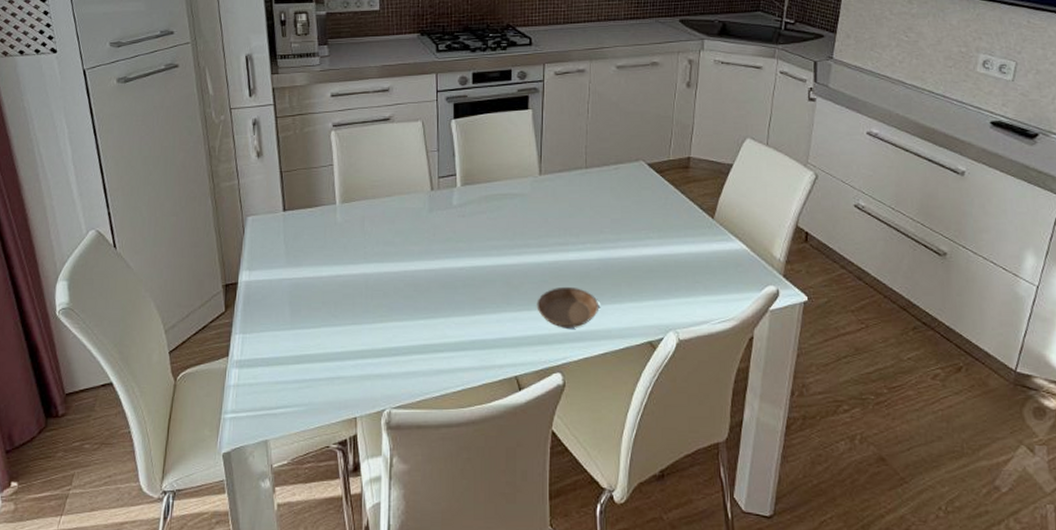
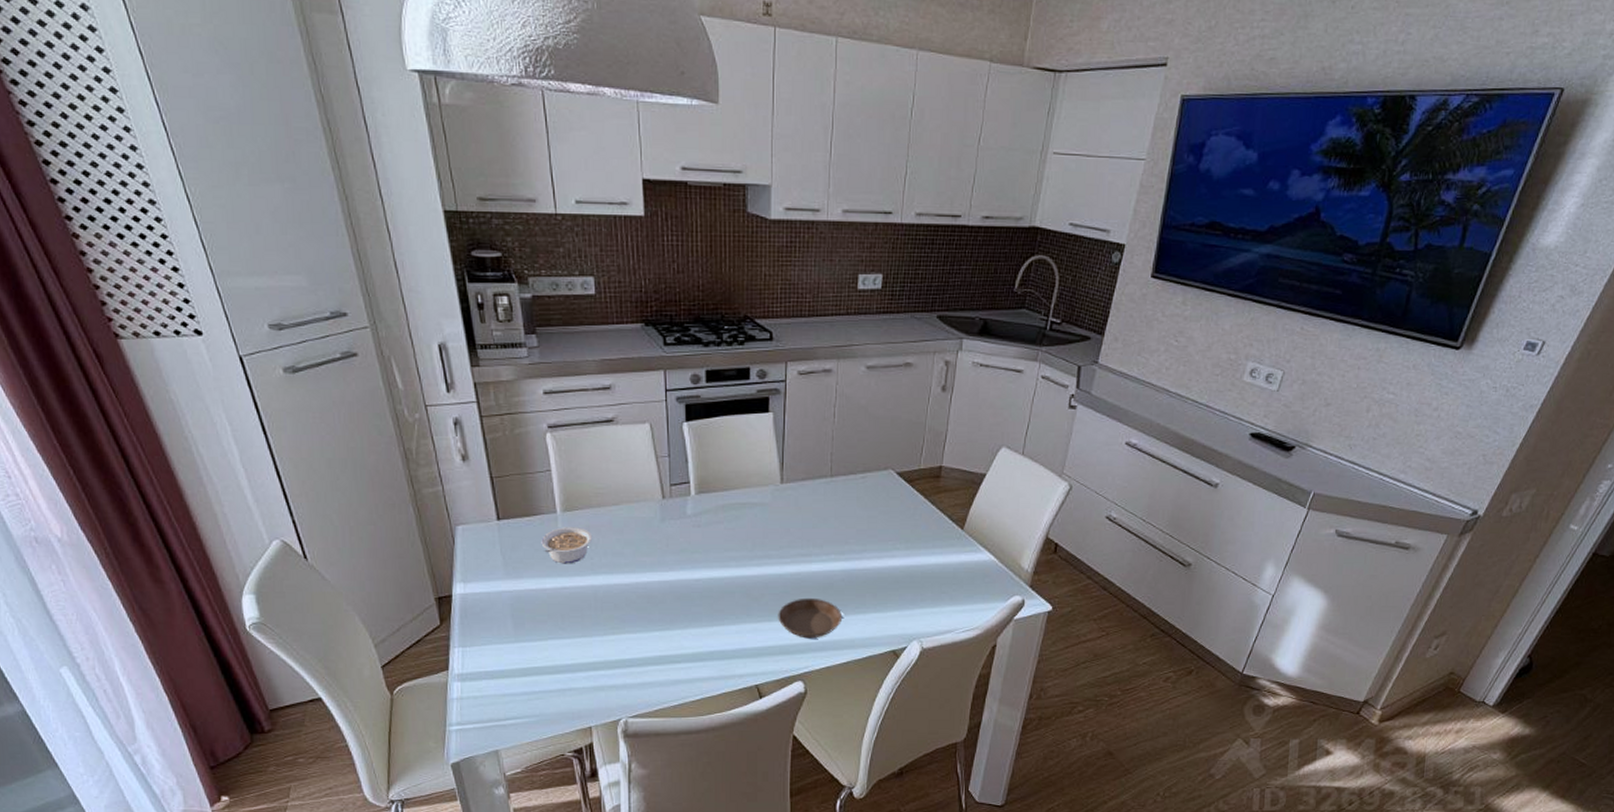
legume: none [320,217,367,253] -> present [541,527,593,564]

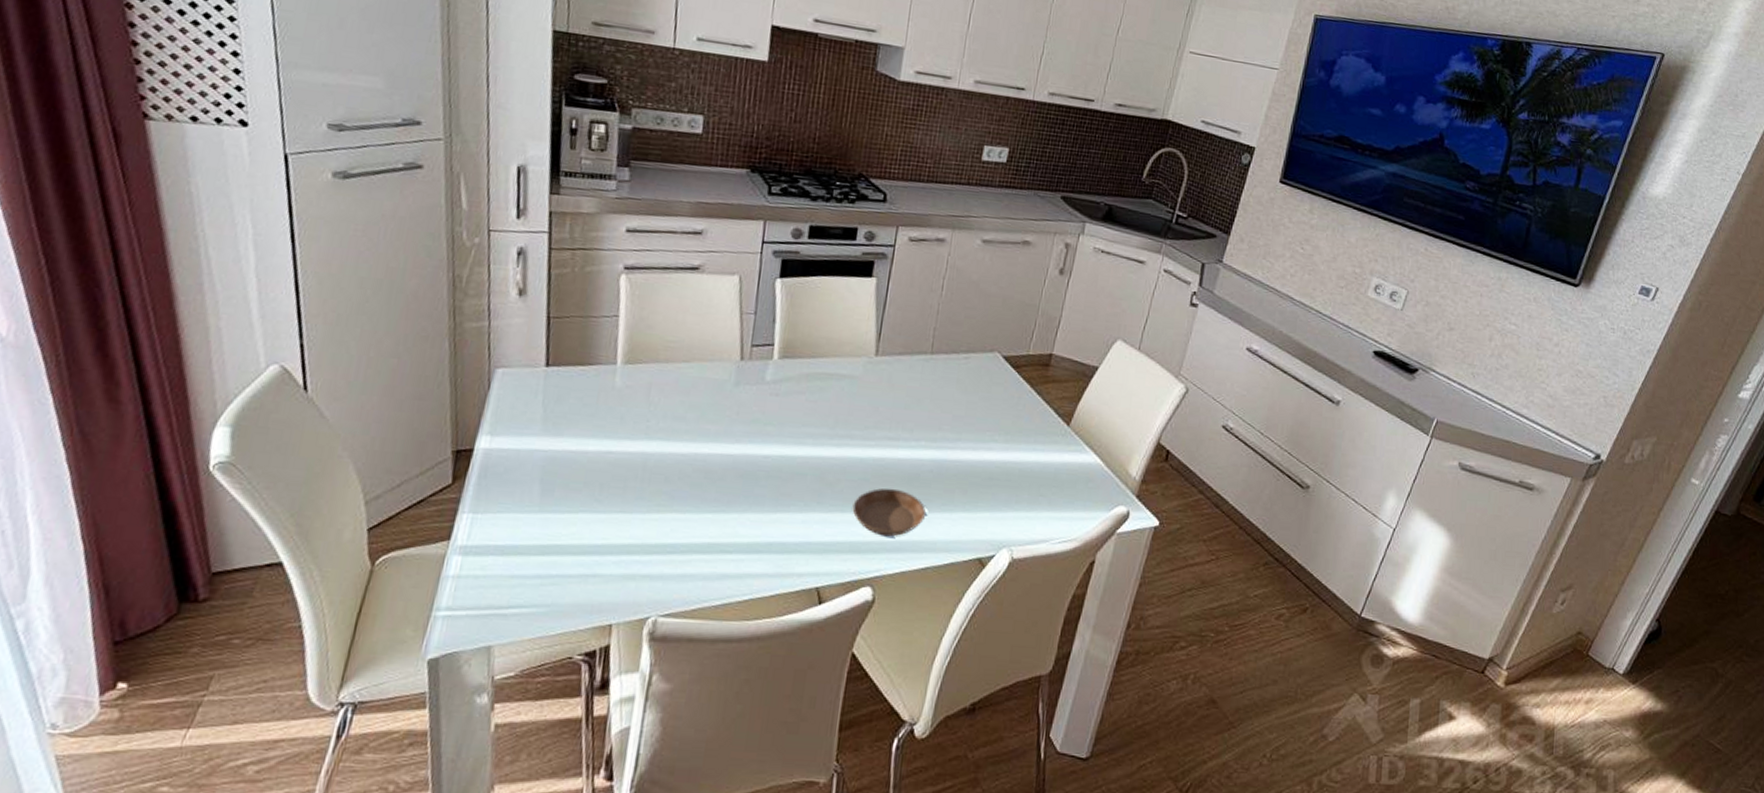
legume: present [541,527,593,564] -> none [592,381,654,425]

